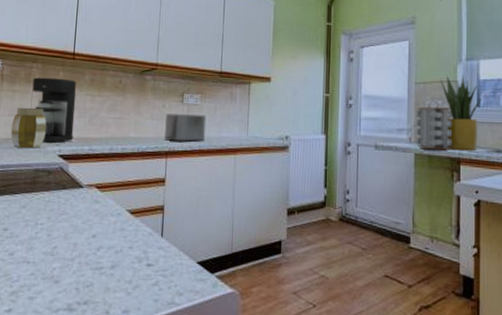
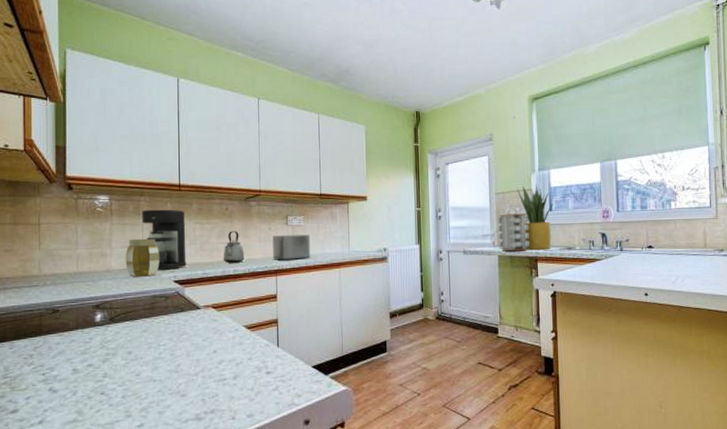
kettle: none [111,106,135,141] -> present [223,231,244,263]

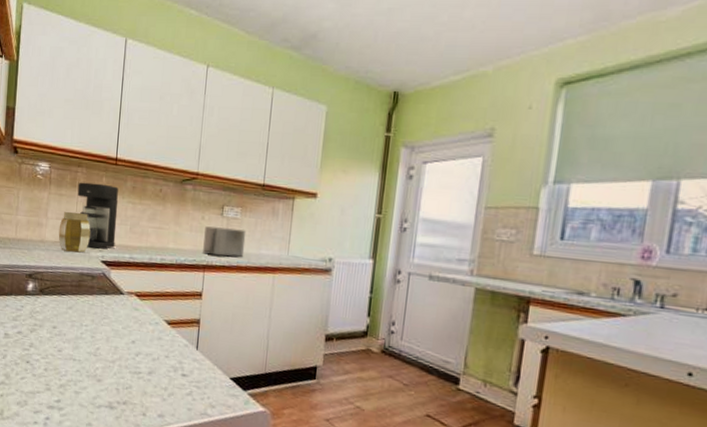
kettle: present [223,231,244,263] -> none [151,215,174,252]
spice rack: present [497,207,529,252] -> none [478,228,527,288]
planter: present [517,184,555,250] -> none [516,200,571,290]

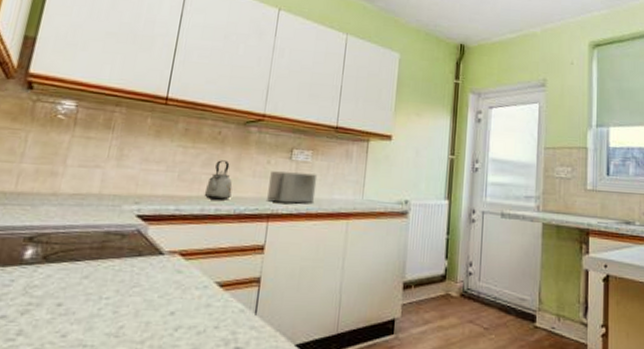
jar: present [58,211,91,253] -> none [78,157,126,207]
coffee maker: present [77,182,119,249] -> none [111,123,167,202]
kettle: none [151,215,174,252] -> present [204,160,233,200]

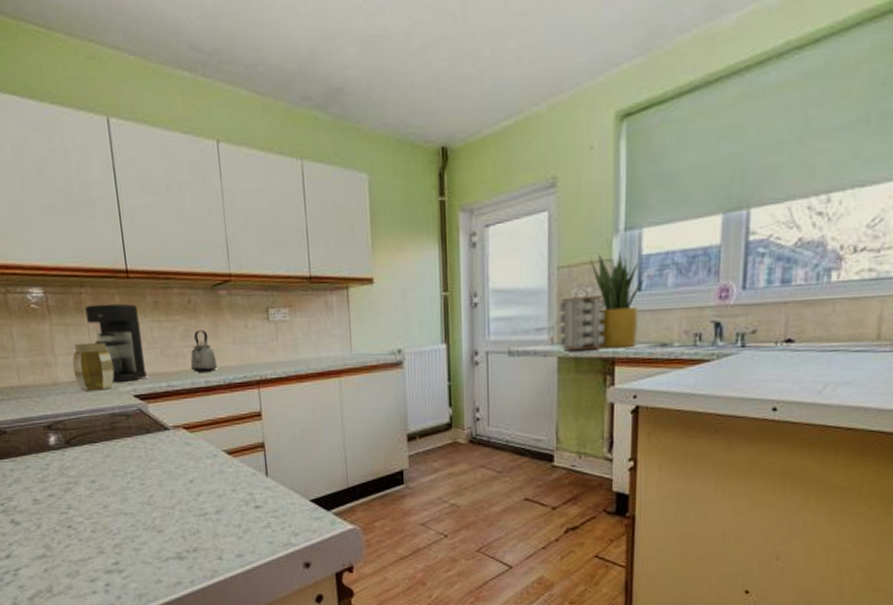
jar: none [78,157,126,207] -> present [72,342,115,391]
coffee maker: none [111,123,167,202] -> present [84,303,147,383]
toaster: present [267,171,318,205] -> none [251,333,302,369]
spice rack: none [544,166,581,221] -> present [558,286,605,351]
planter: none [570,141,614,221] -> present [590,250,647,348]

